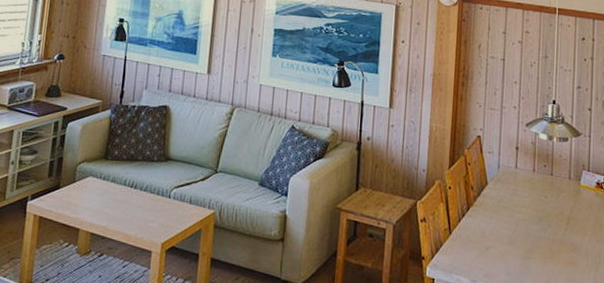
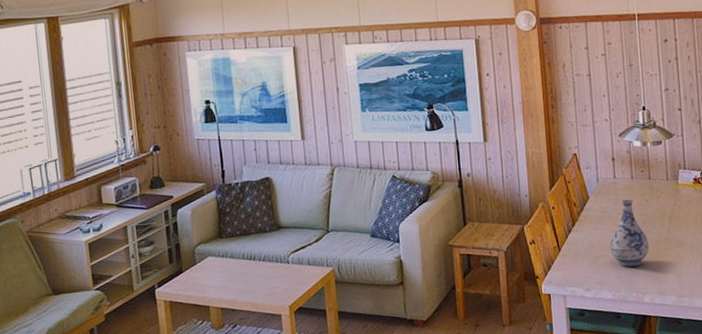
vase: none [502,191,543,264] -> present [610,199,649,267]

